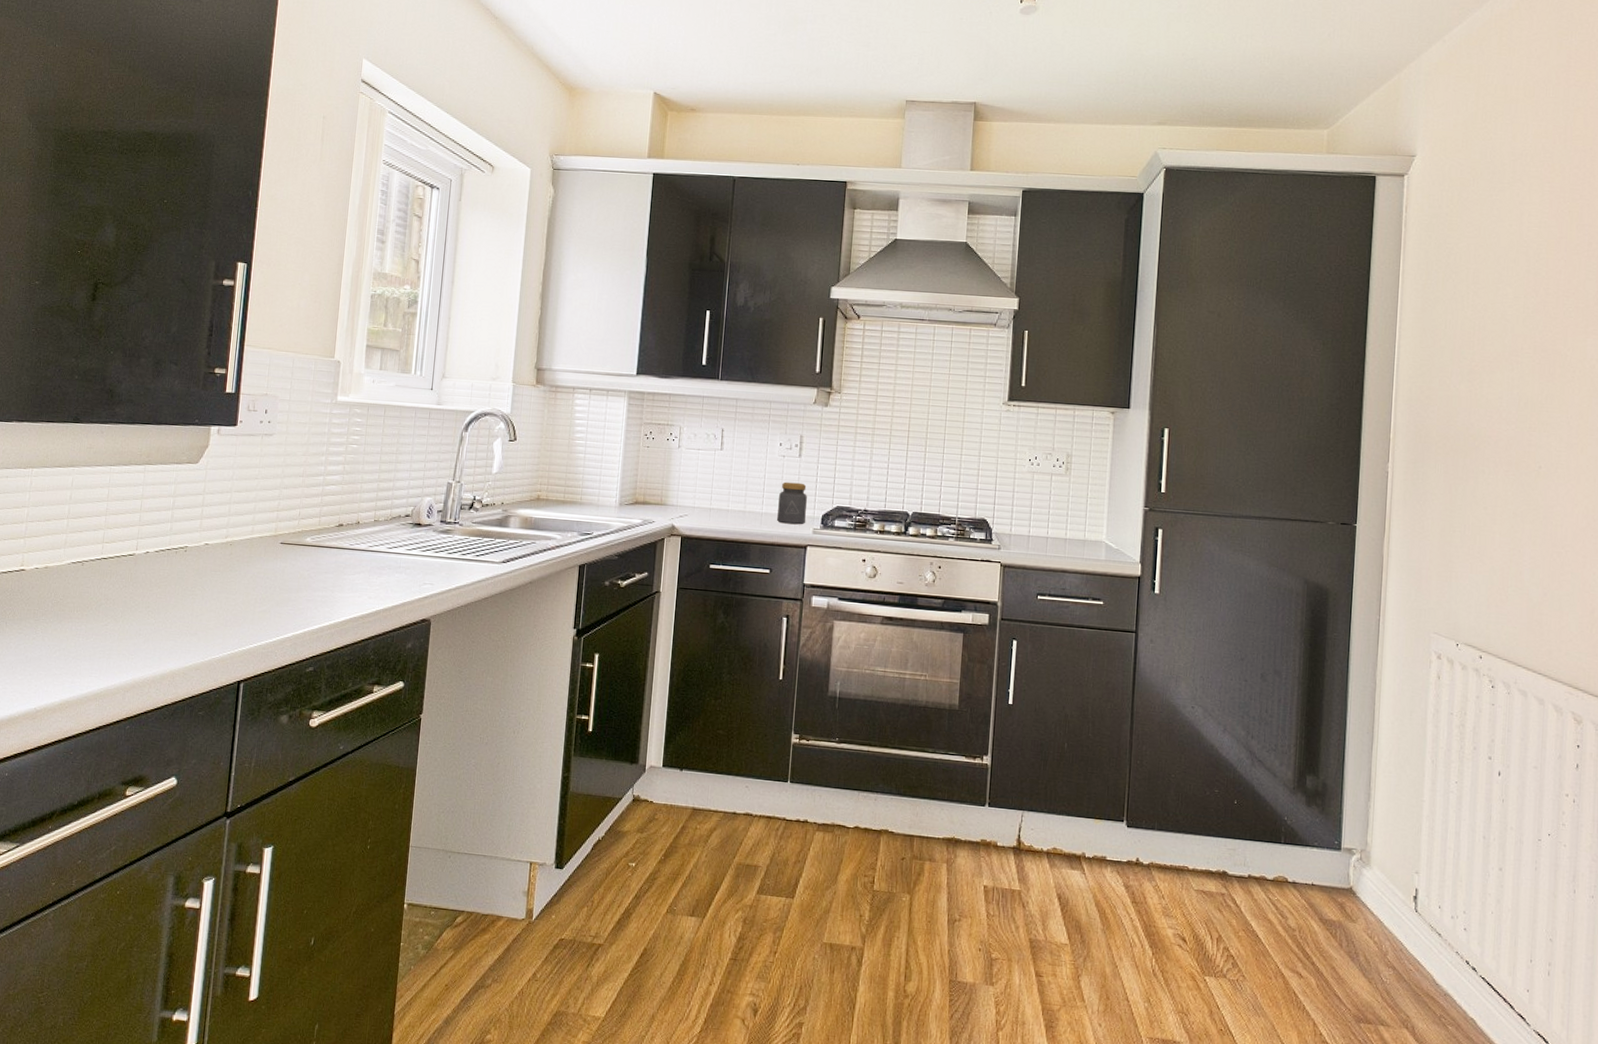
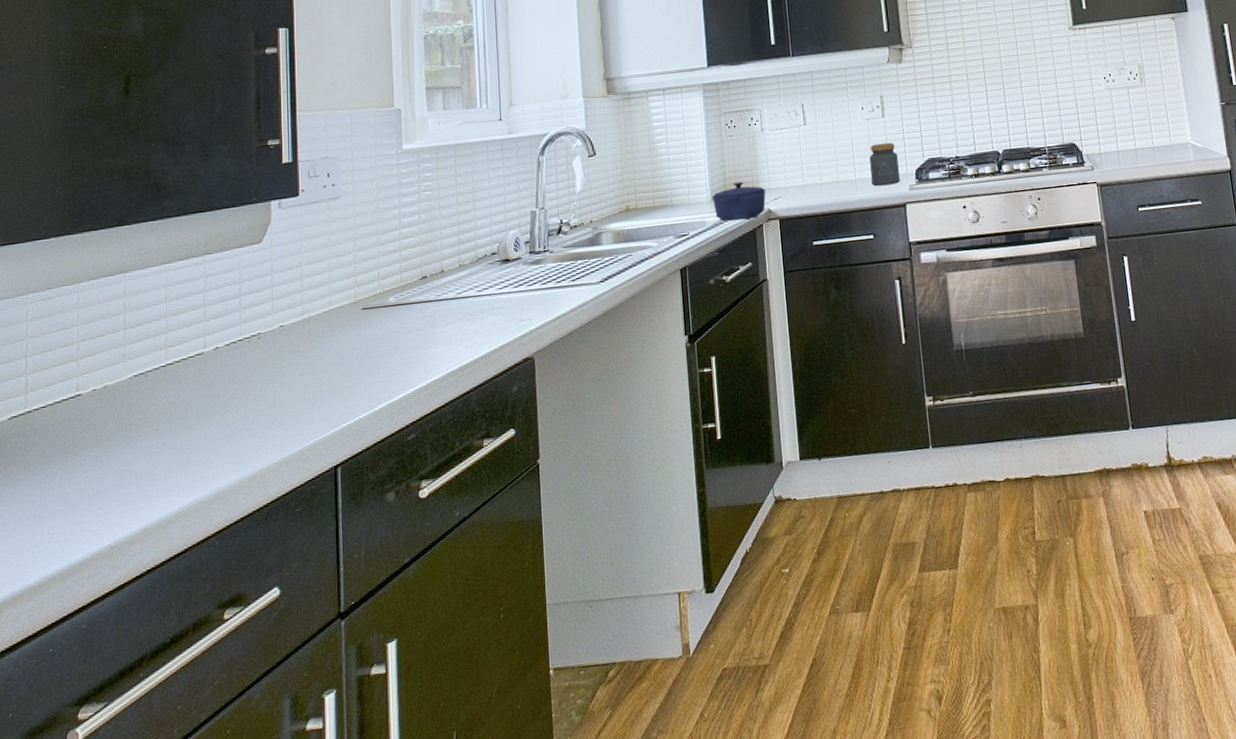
cooking pot: none [620,492,673,531] -> present [712,181,766,222]

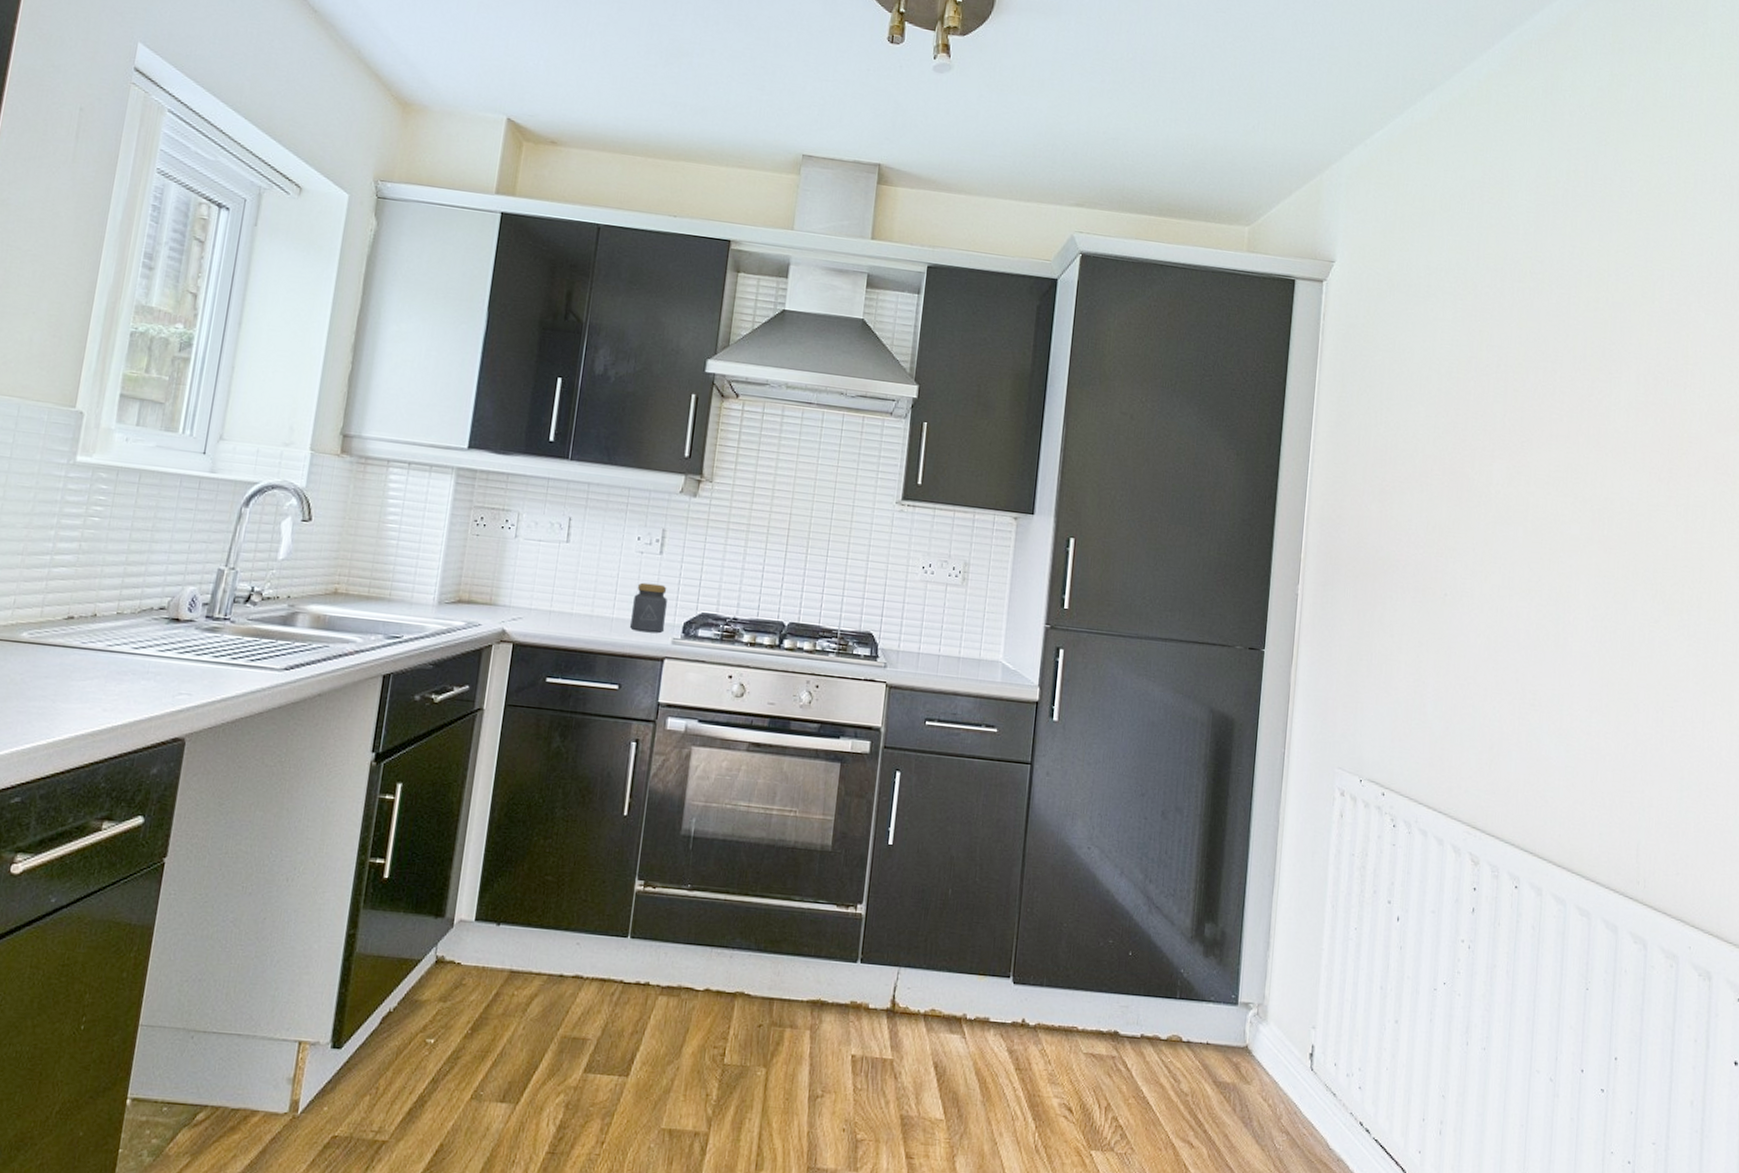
cooking pot: present [712,181,766,222] -> none [439,589,505,636]

